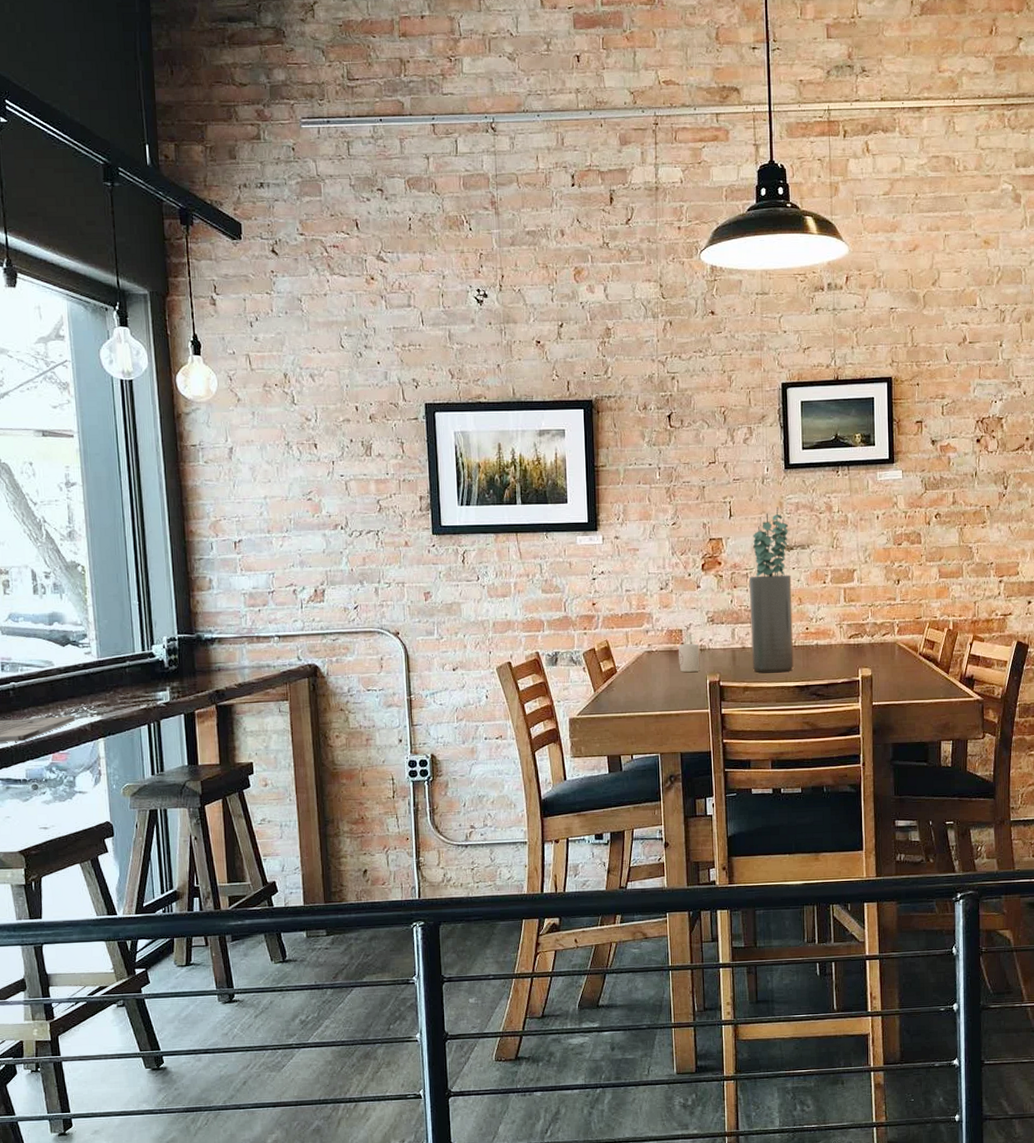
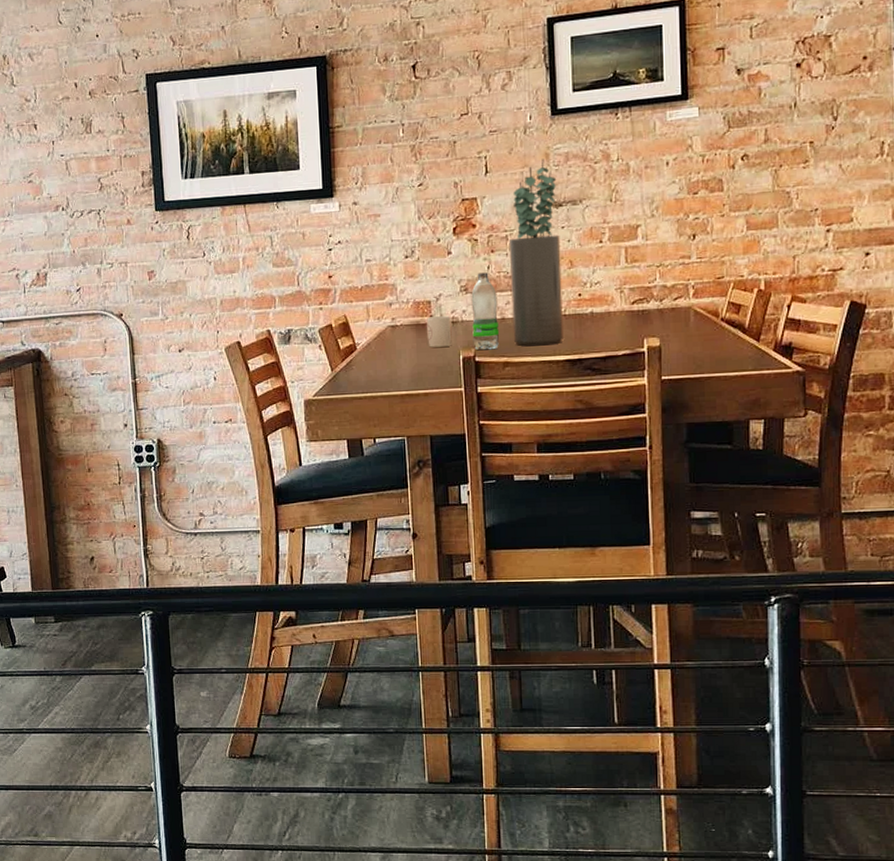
bottle: none [717,606,741,676] -> present [471,272,500,351]

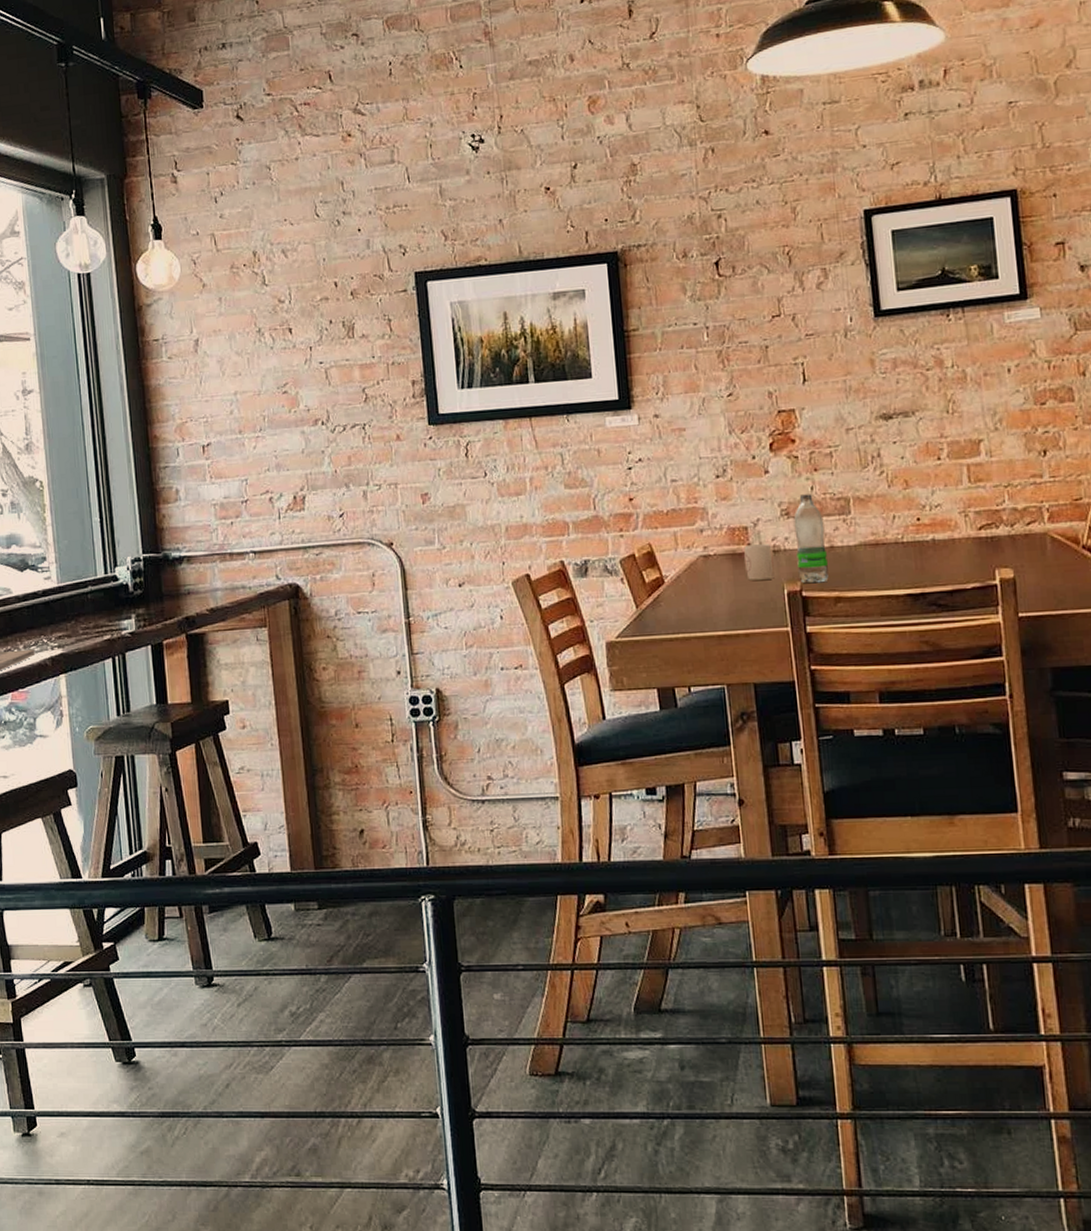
vase: present [508,158,563,347] -> none [833,365,903,579]

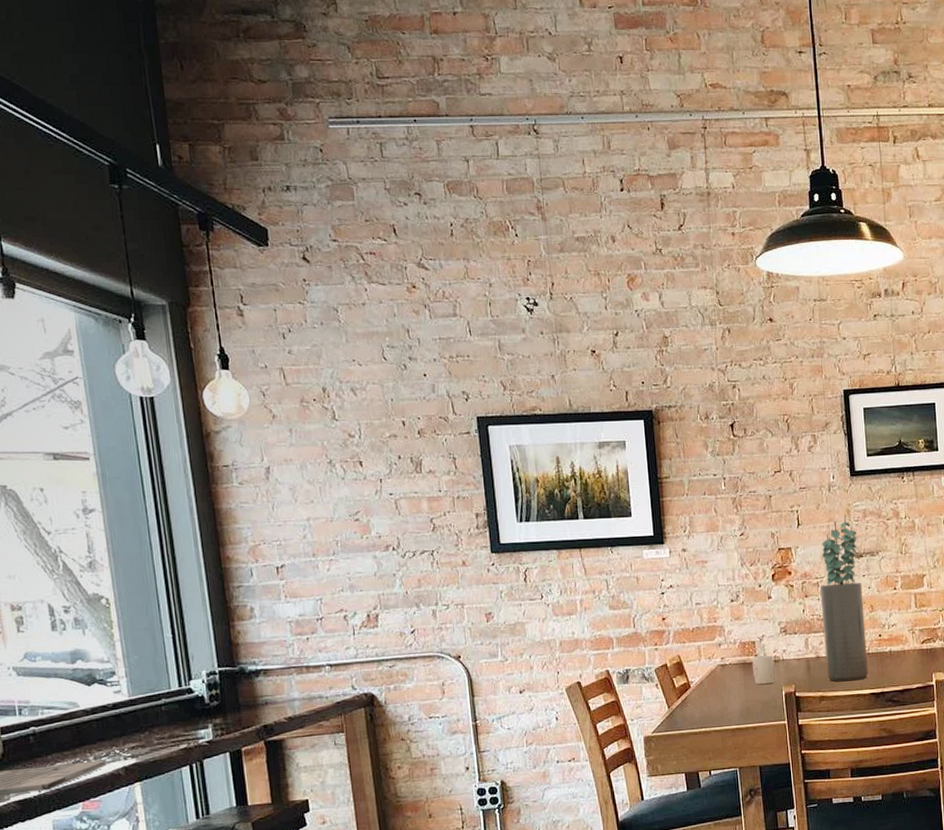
bottle: present [793,494,829,584] -> none [790,615,816,687]
vase: none [833,365,903,579] -> present [819,514,868,682]

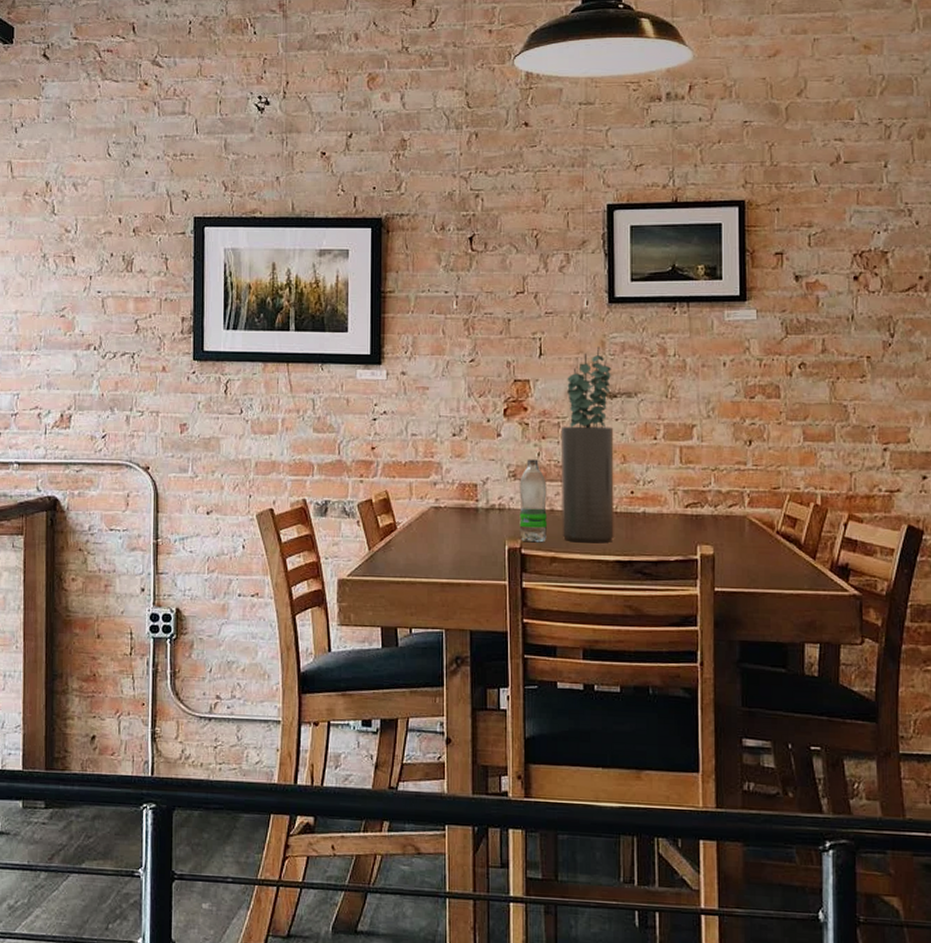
mug: present [752,655,776,684] -> none [472,501,499,535]
bottle: none [790,615,816,687] -> present [519,459,548,543]

